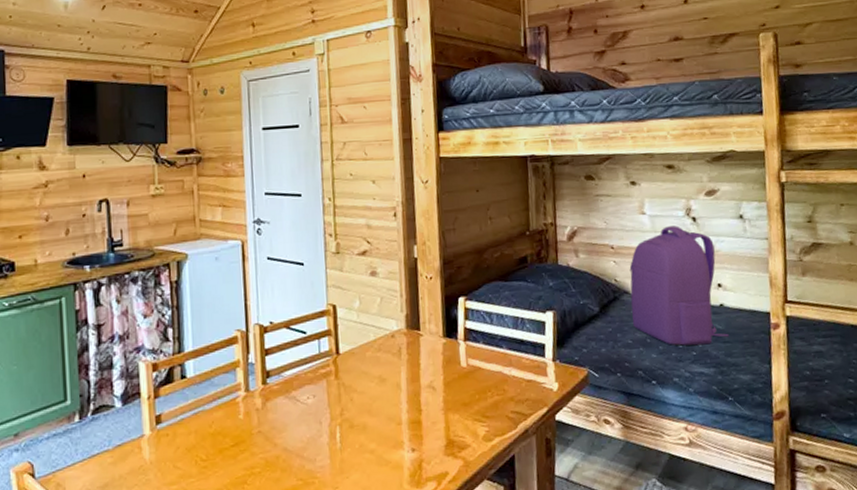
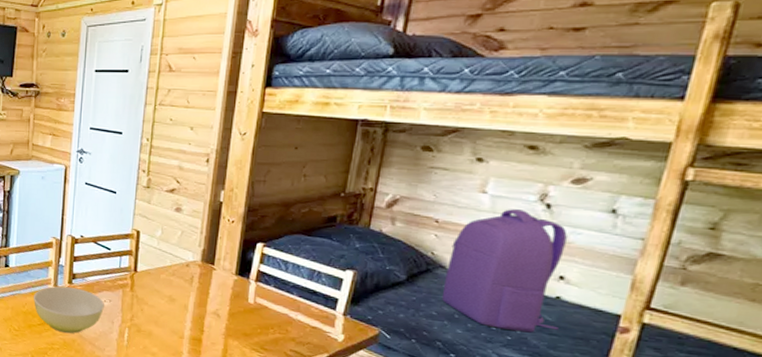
bowl: none [220,388,308,450] -> present [33,286,104,333]

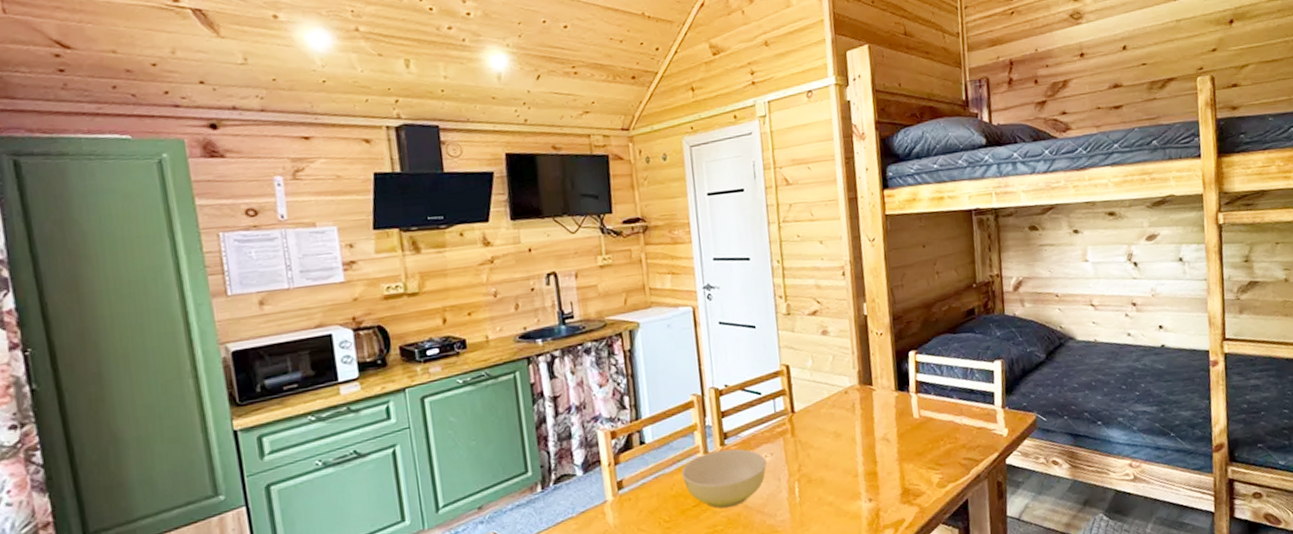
backpack: present [441,209,568,333] -> none [1074,271,1170,387]

